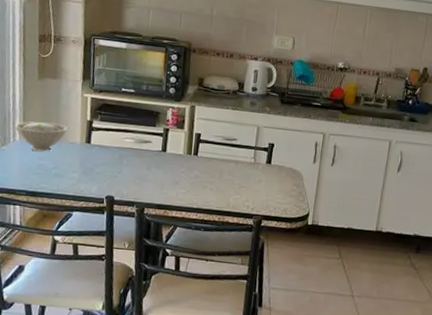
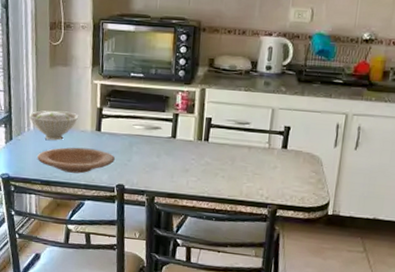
plate: none [22,159,105,185] -> present [36,147,115,174]

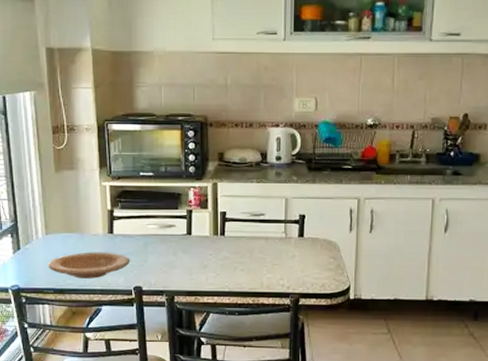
bowl: present [28,110,79,141] -> none [36,216,89,247]

